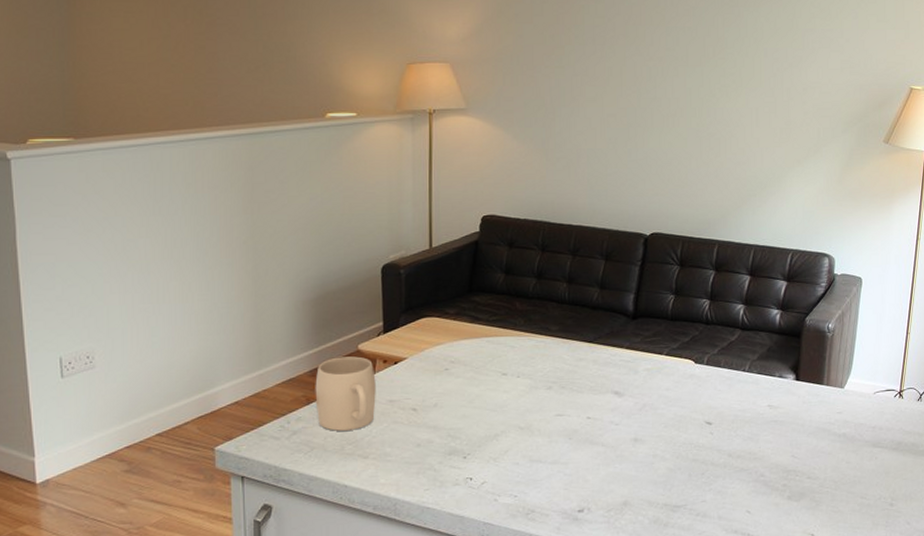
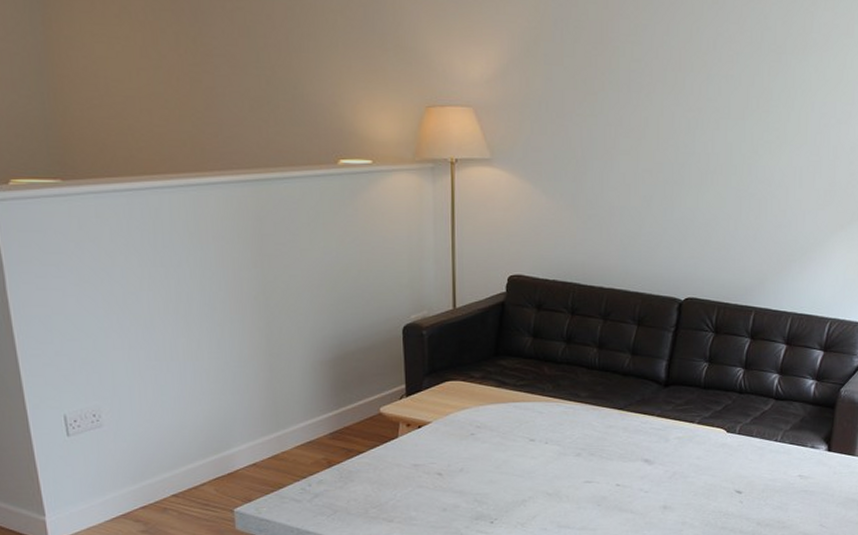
mug: present [315,356,376,431] -> none [336,419,400,494]

